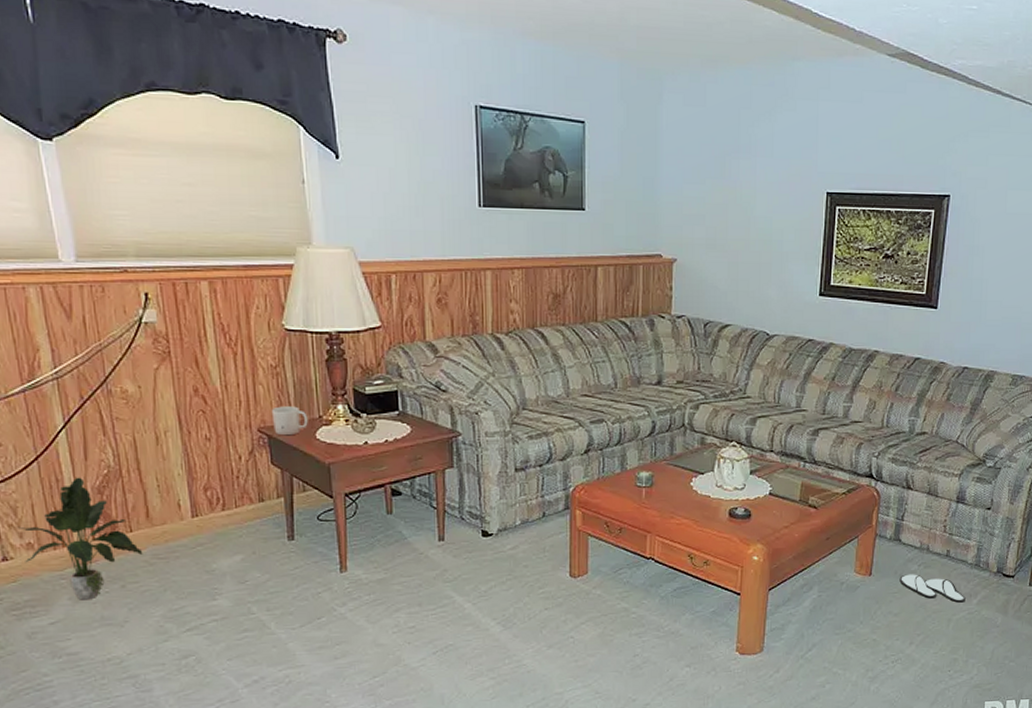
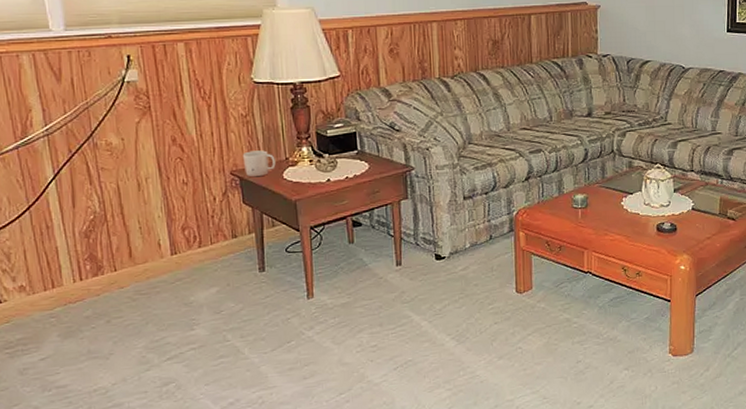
potted plant: present [18,477,143,600] -> none [11,223,127,336]

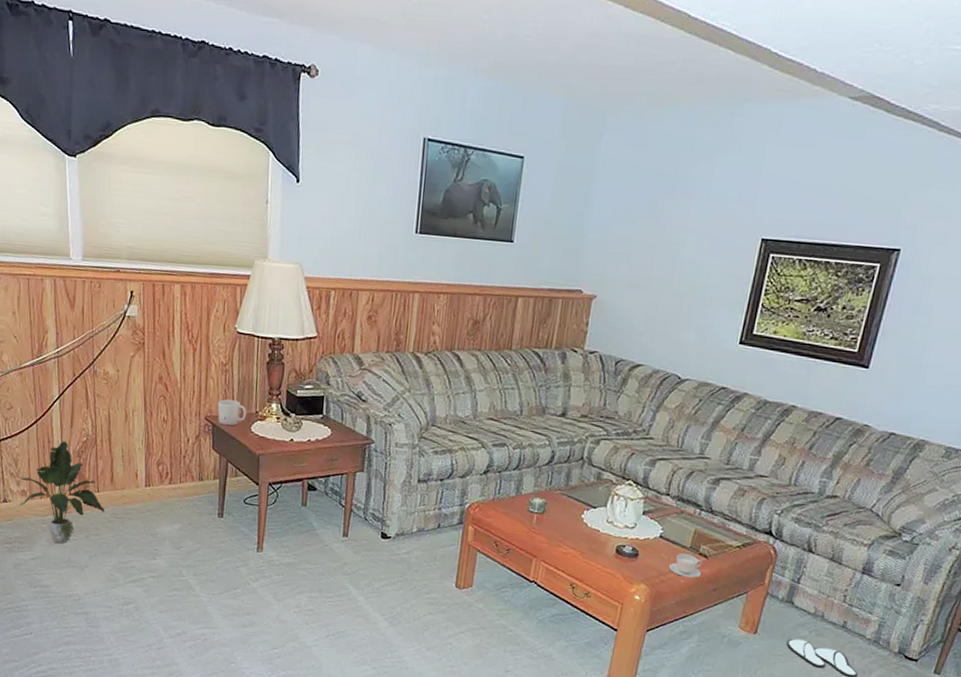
potted plant: none [11,223,127,336] -> present [17,440,105,544]
teacup: none [704,219,733,241] -> present [668,553,703,578]

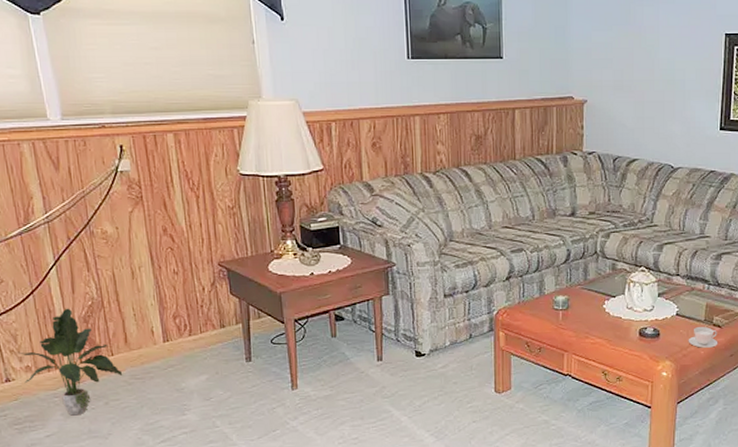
mug: present [217,399,246,426] -> none [229,242,261,269]

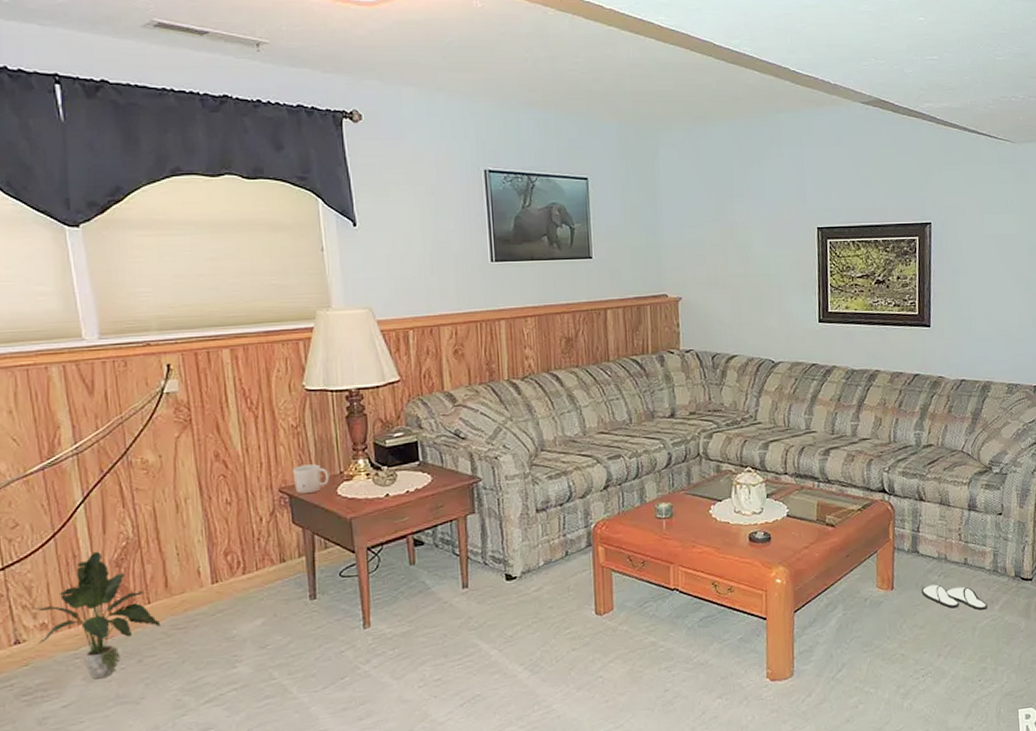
mug: none [229,242,261,269] -> present [292,464,329,495]
teacup: present [688,326,718,348] -> none [801,526,833,550]

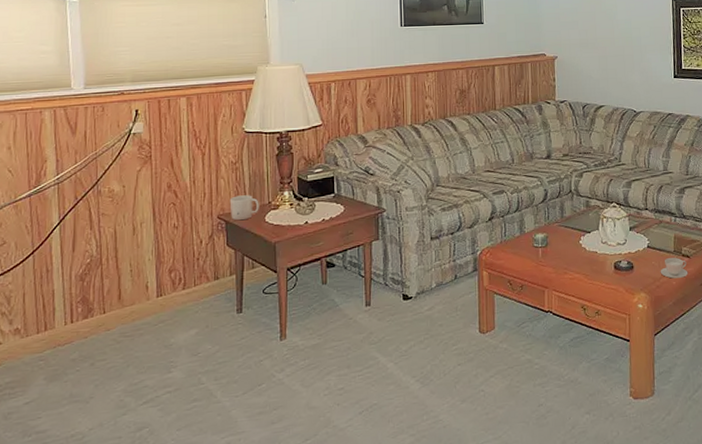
potted plant: present [32,551,161,679] -> none [10,267,113,380]
teacup: none [801,526,833,550] -> present [660,257,688,278]

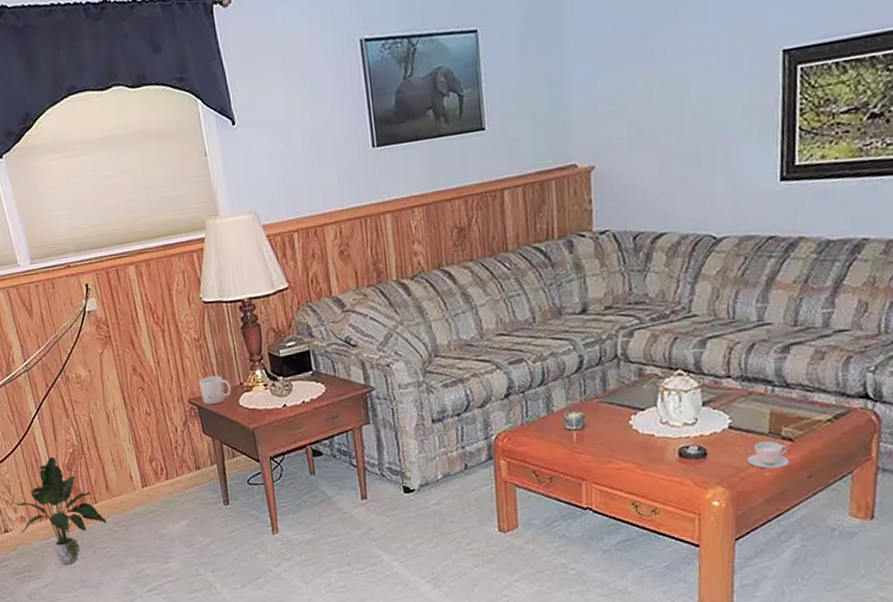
potted plant: none [10,267,113,380] -> present [13,456,107,565]

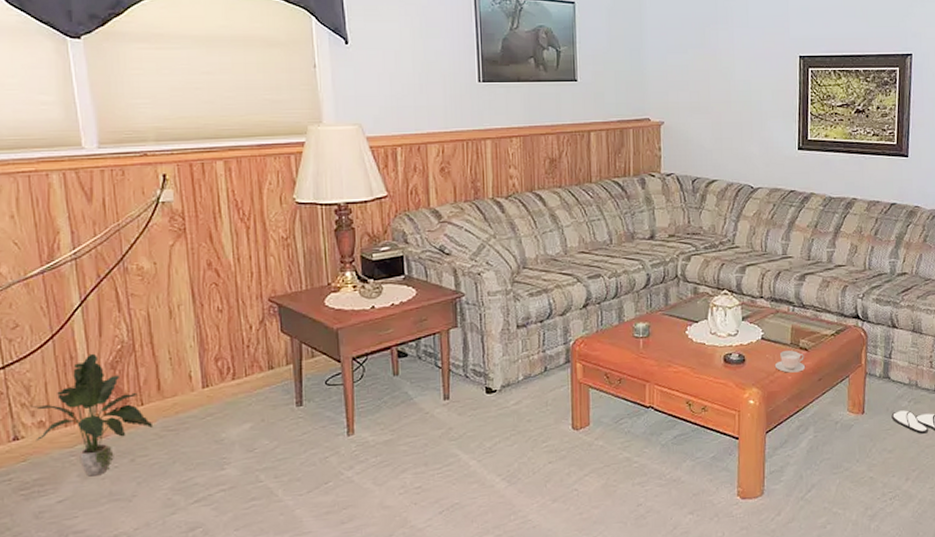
mug: present [198,375,231,406] -> none [282,275,317,304]

